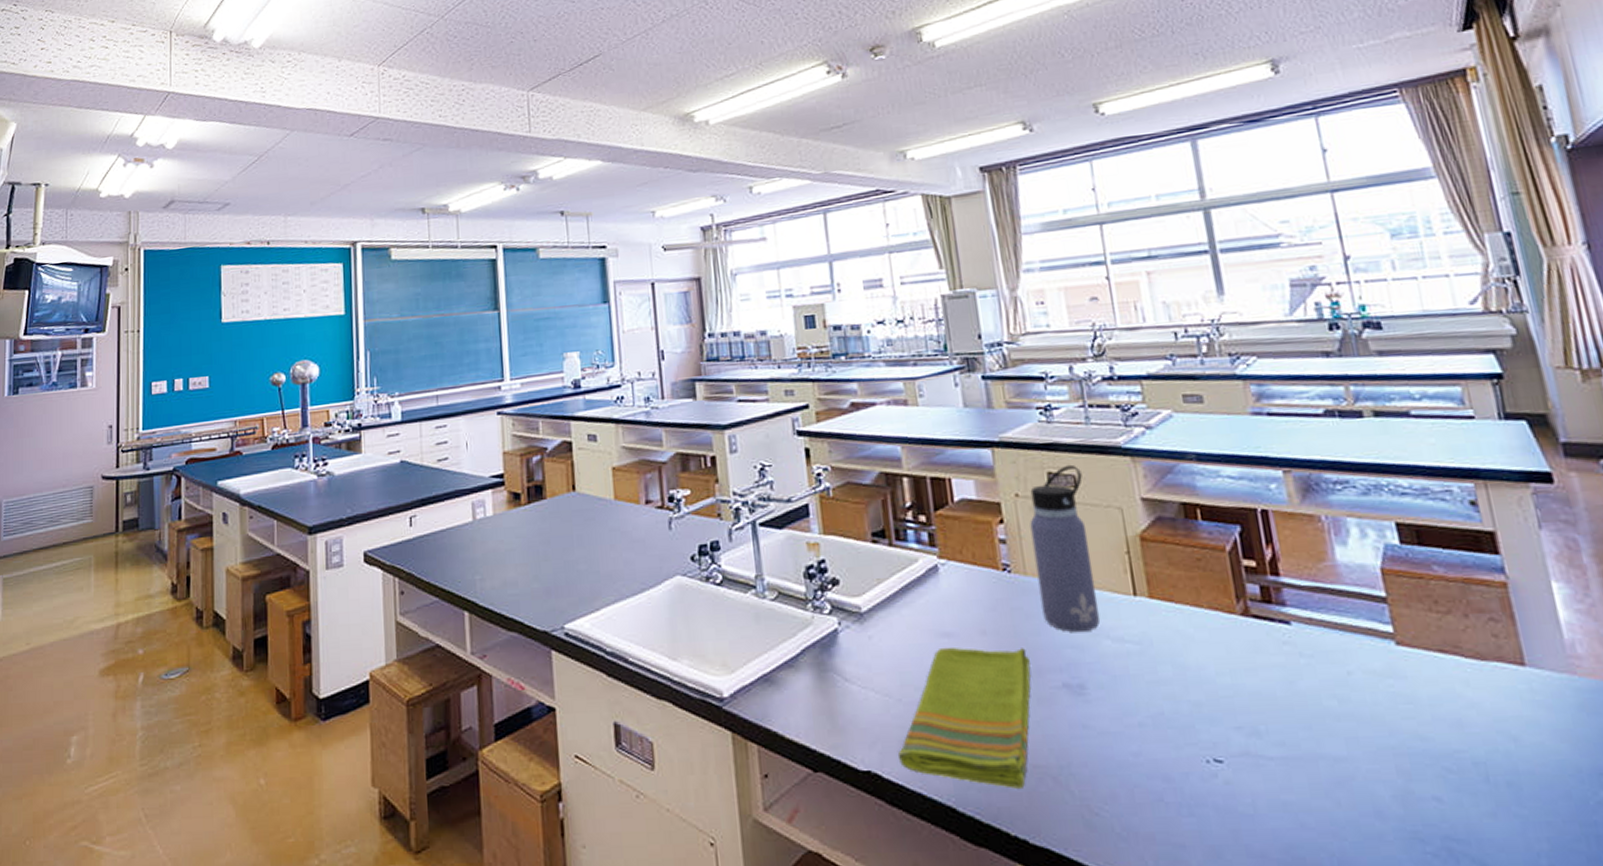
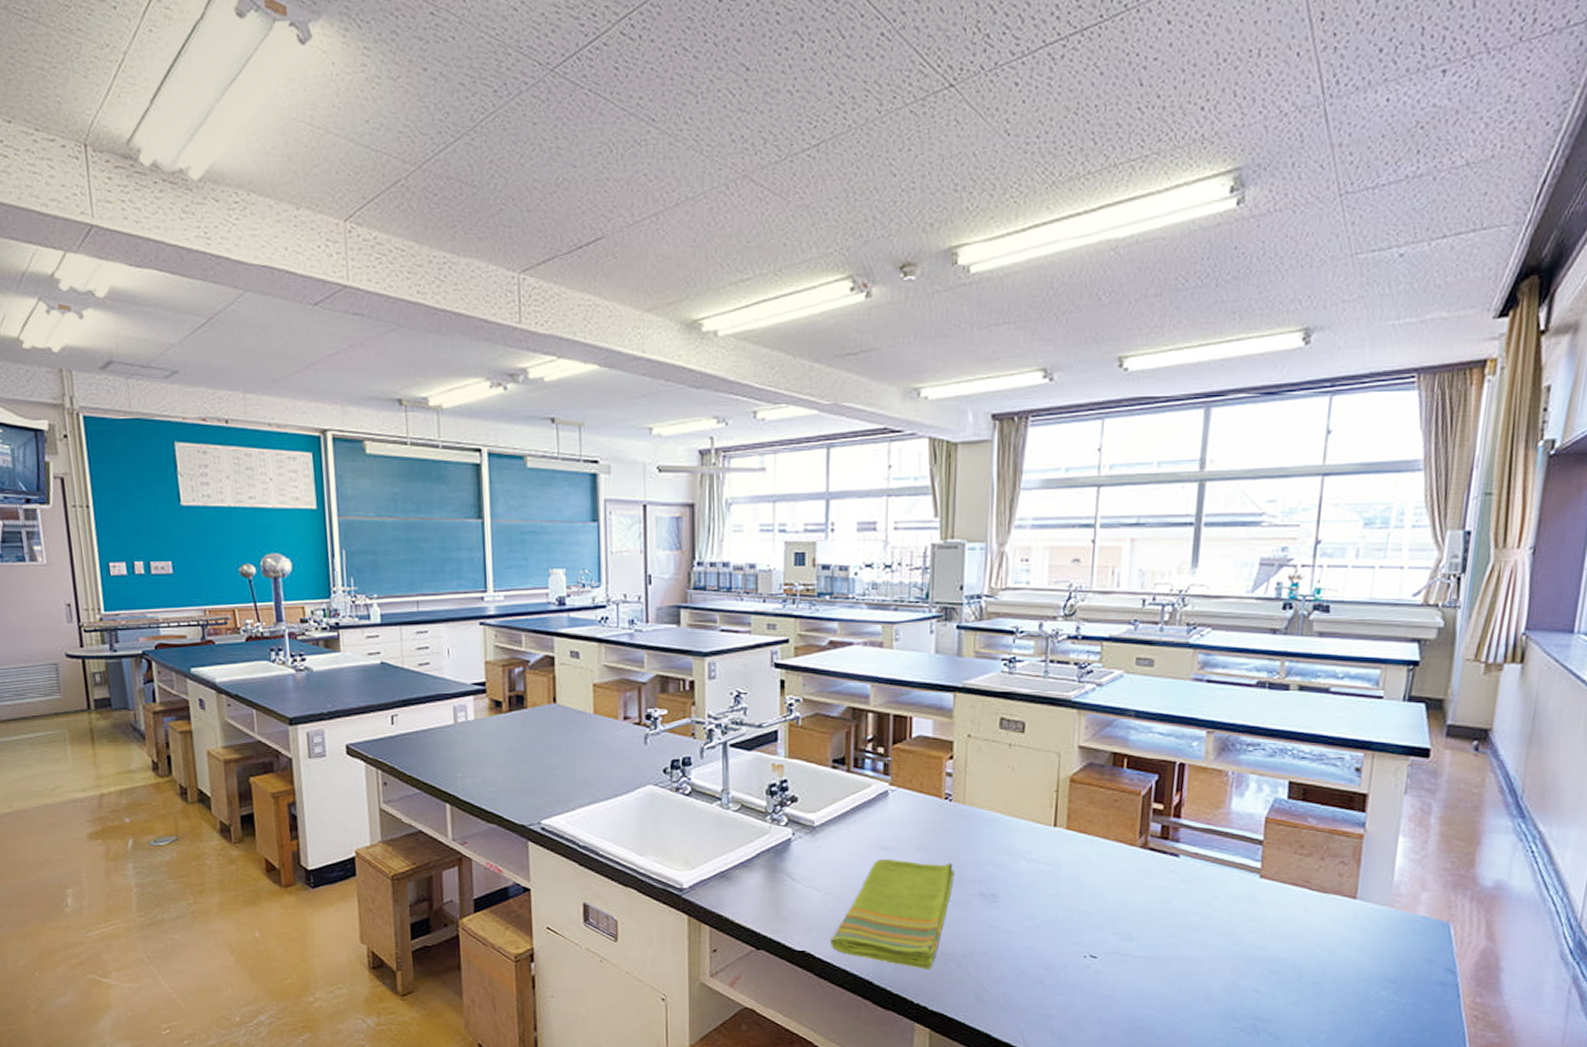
water bottle: present [1029,464,1101,633] -> none [973,712,1031,854]

